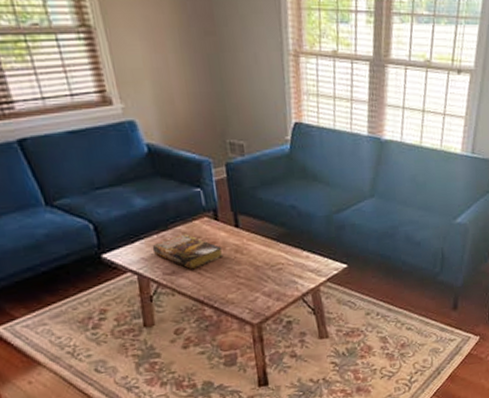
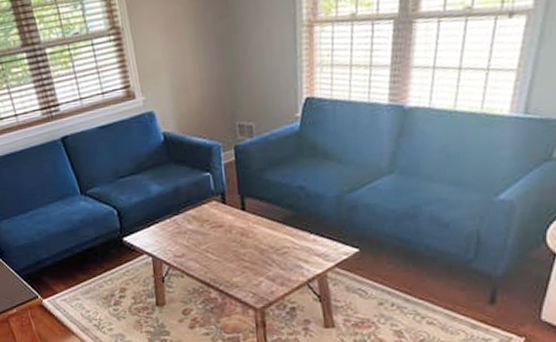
book: present [152,234,224,269] -> none [165,217,230,252]

